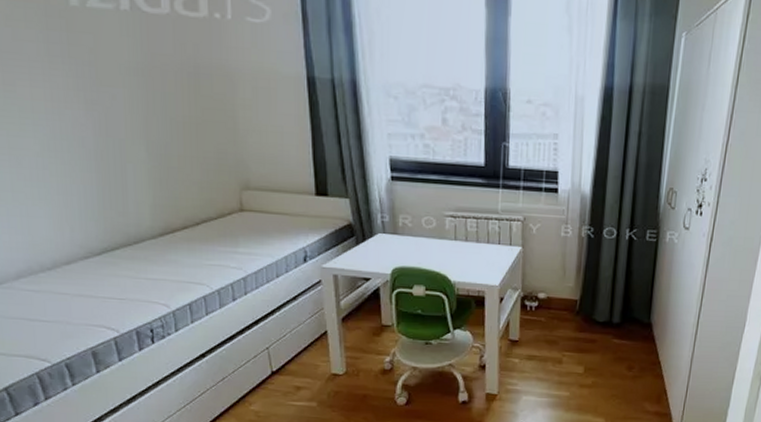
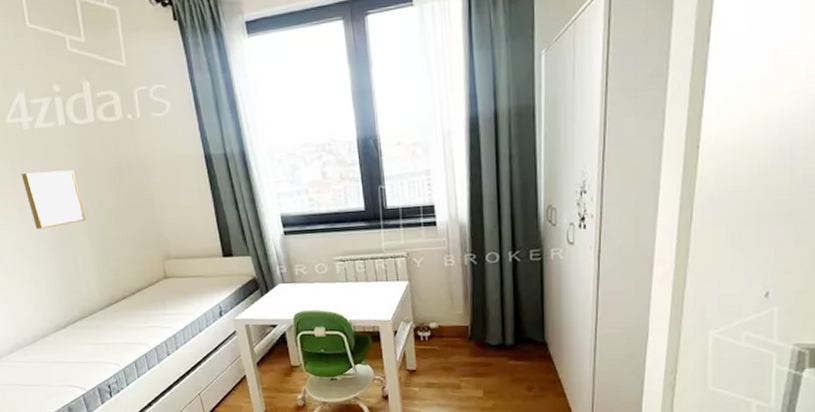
wall art: none [60,58,144,132] -> present [21,169,86,229]

